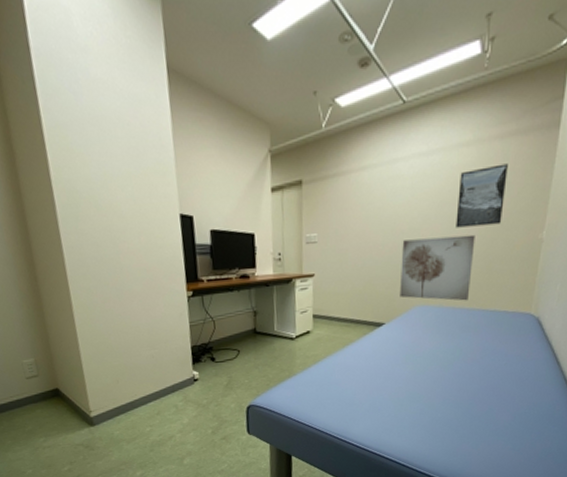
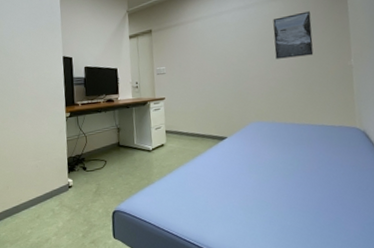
wall art: present [399,234,475,301] -> none [233,64,297,118]

